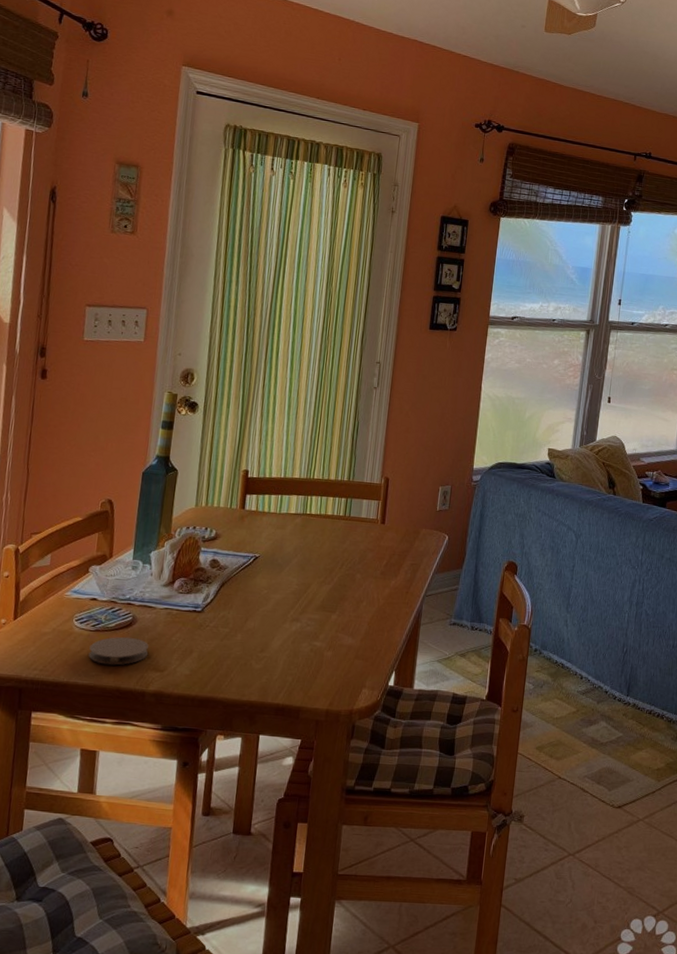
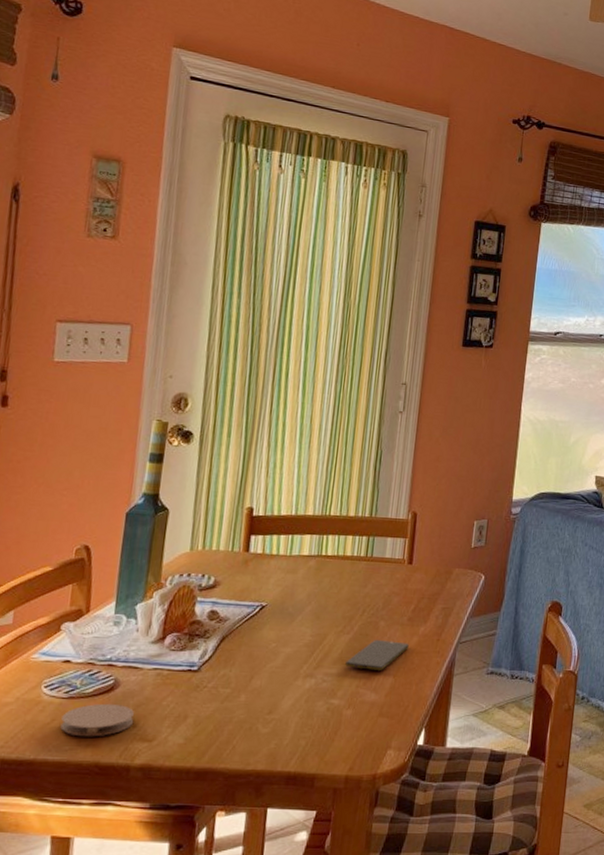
smartphone: none [326,590,382,618] -> present [345,640,409,670]

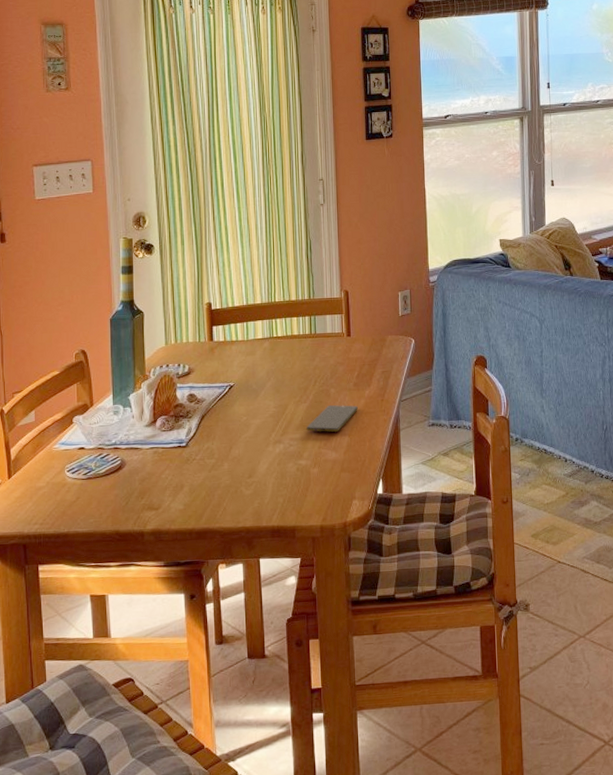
coaster: present [60,703,134,737] -> none [84,480,141,510]

